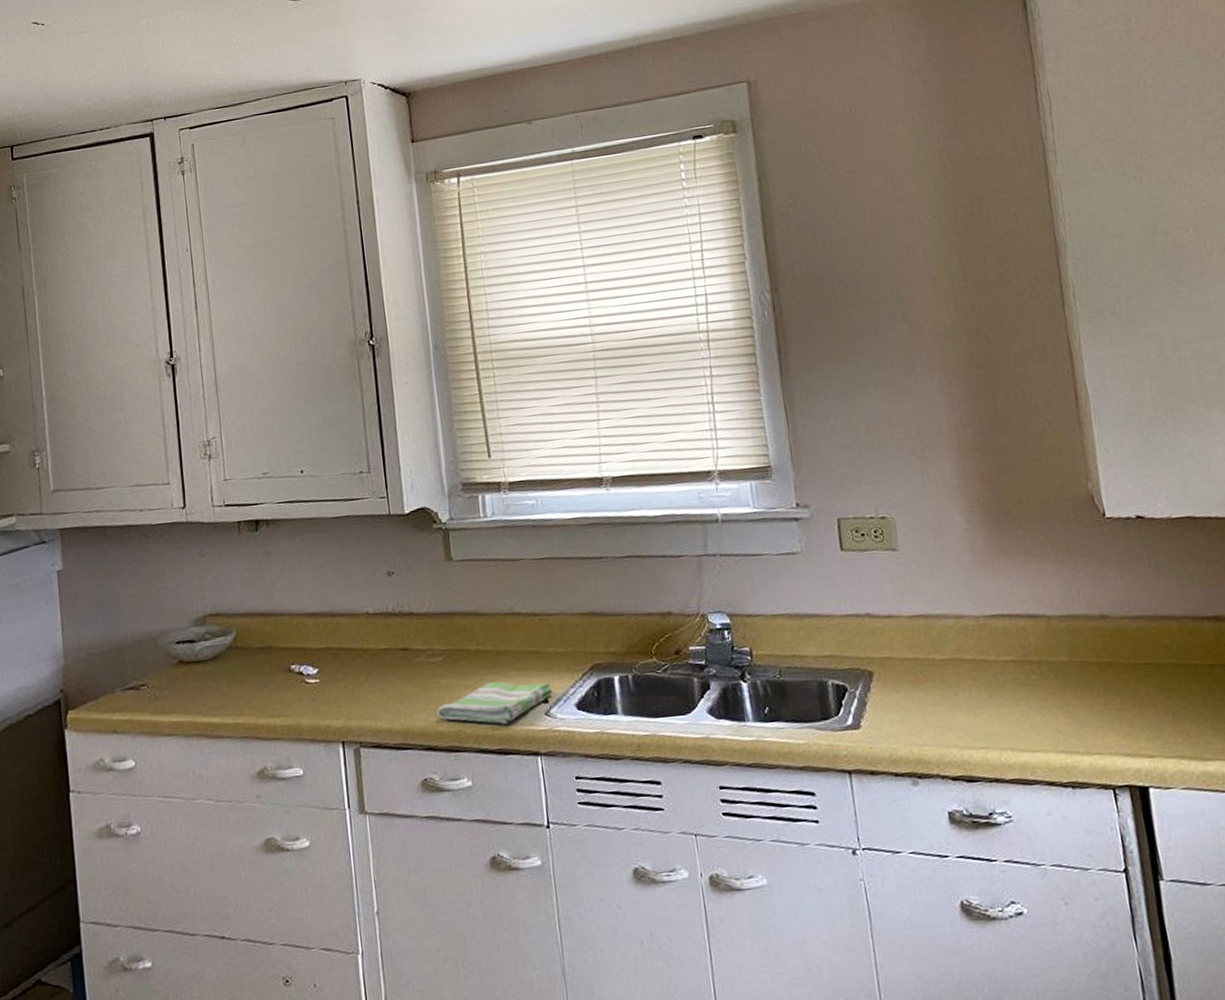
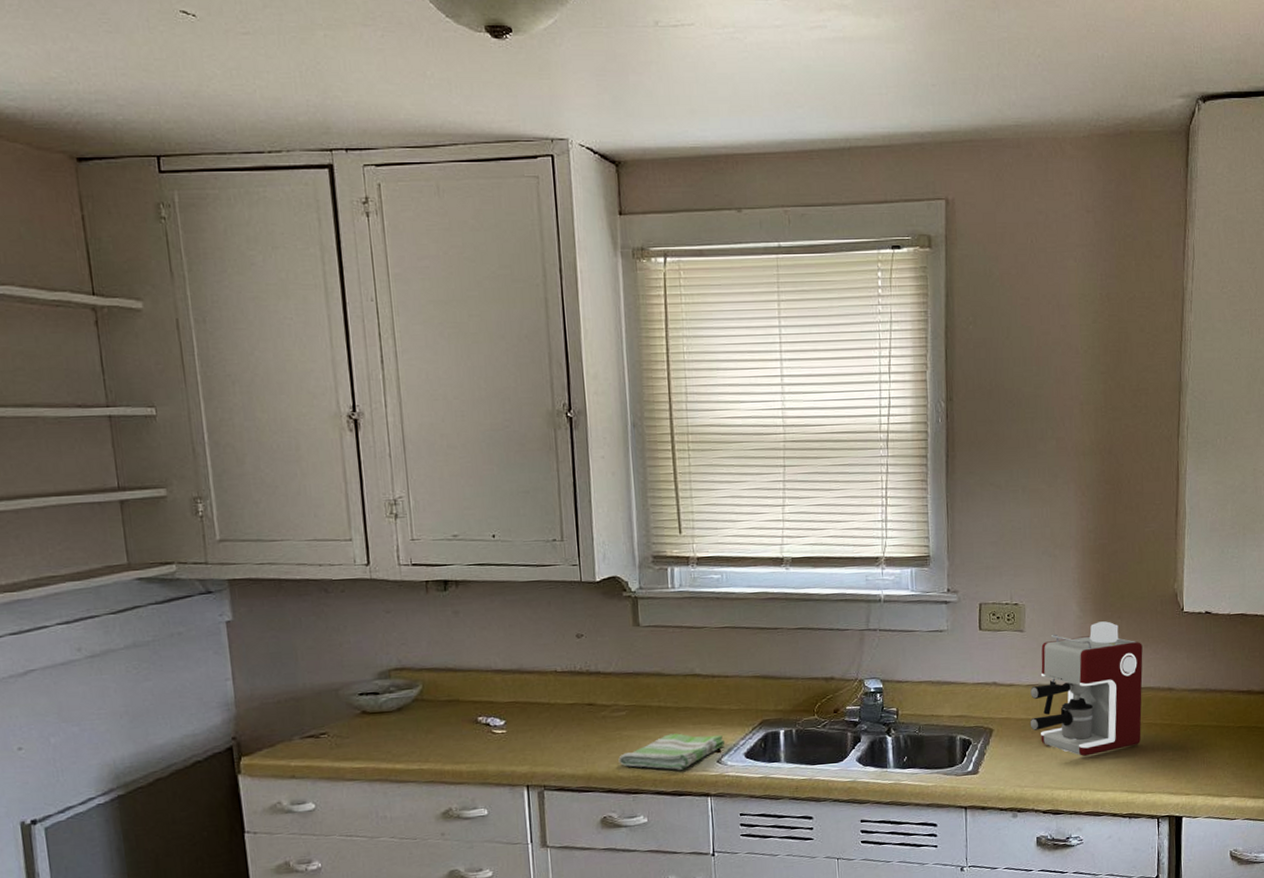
coffee maker: none [915,533,1073,706] -> present [1029,621,1143,756]

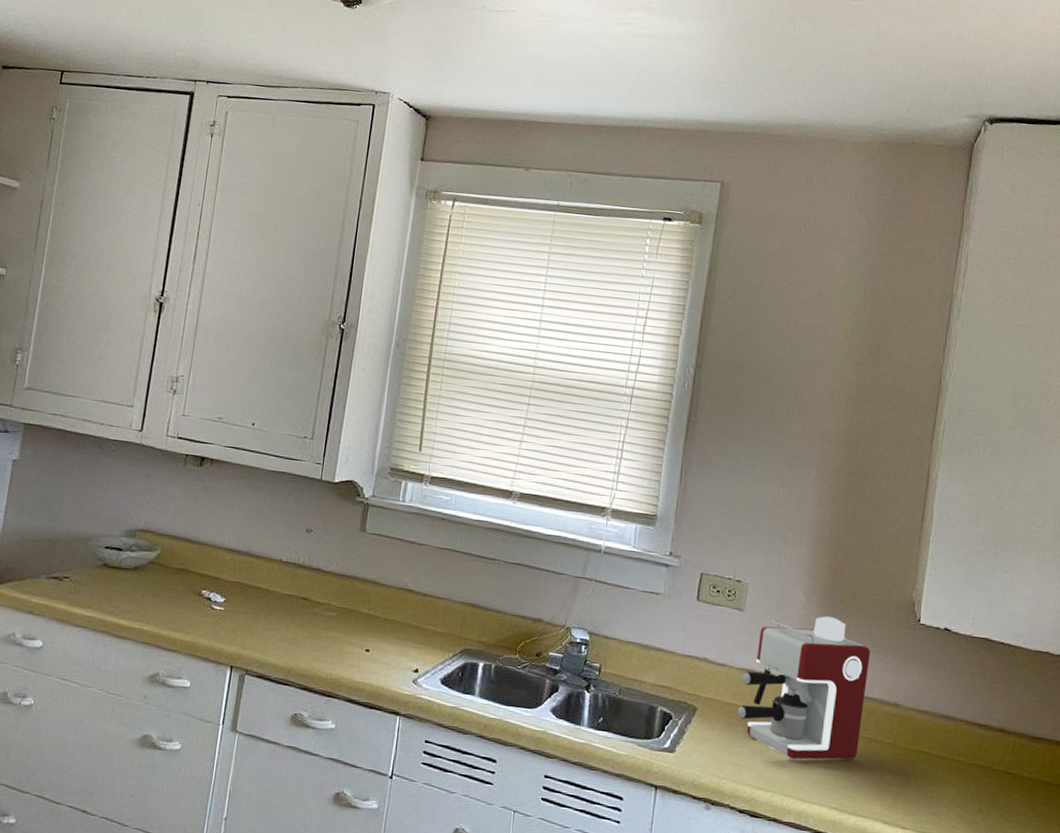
dish towel: present [618,733,726,770] -> none [320,643,425,683]

